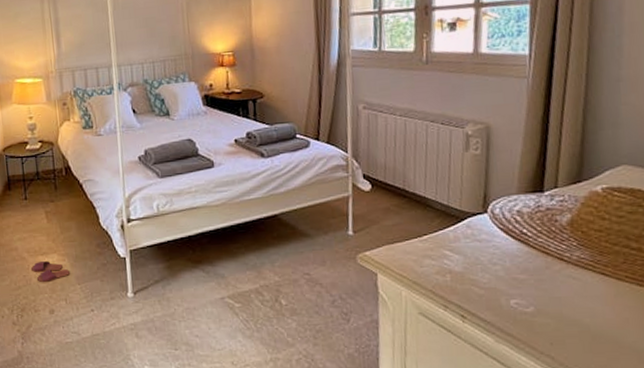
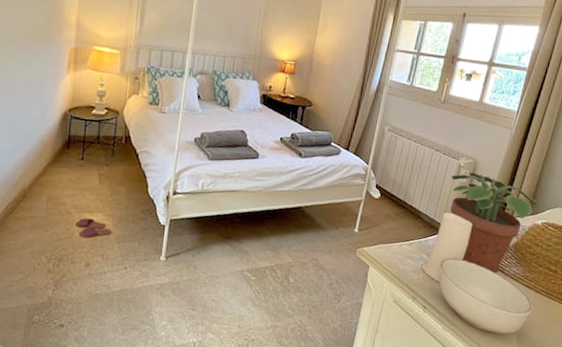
candle: none [444,193,504,283] -> present [420,212,472,282]
potted plant: none [459,139,591,261] -> present [450,172,539,272]
bowl: none [470,249,618,340] -> present [438,257,533,334]

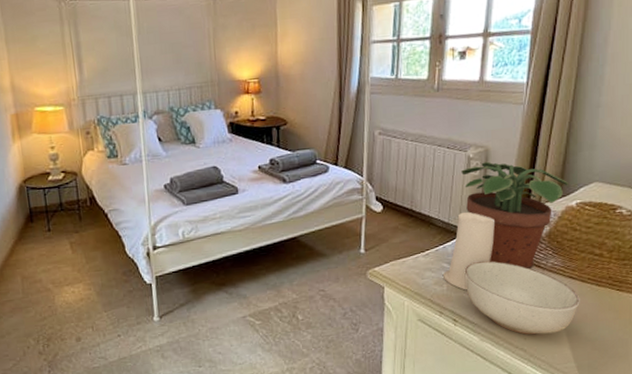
slippers: present [76,218,111,238] -> none [57,291,96,312]

